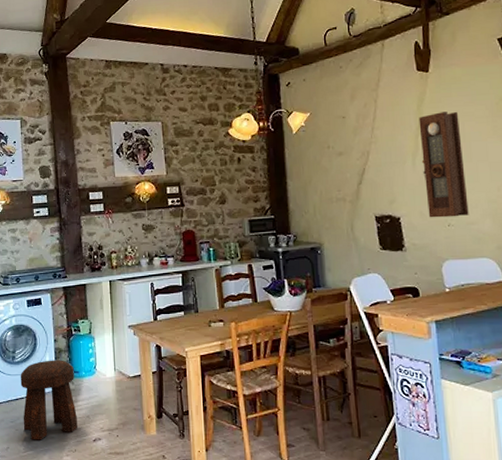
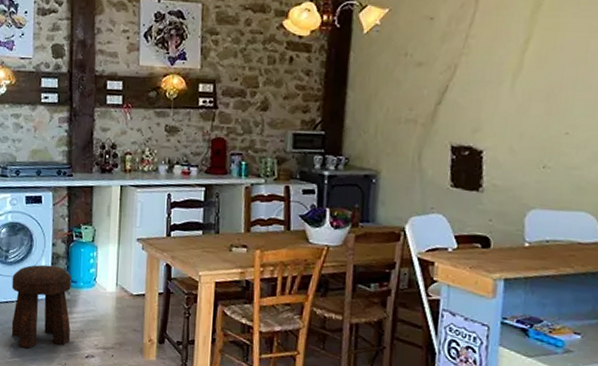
pendulum clock: present [418,111,469,218] -> none [520,23,585,158]

